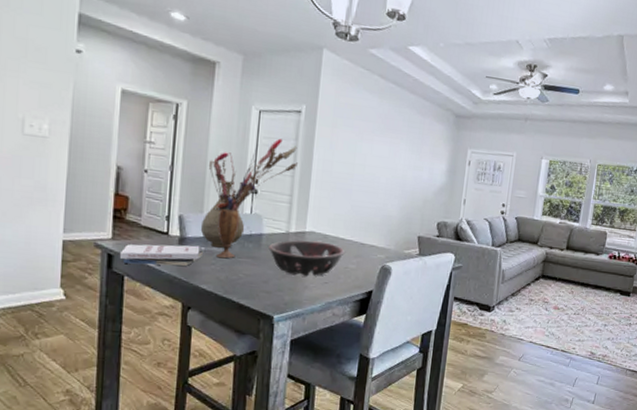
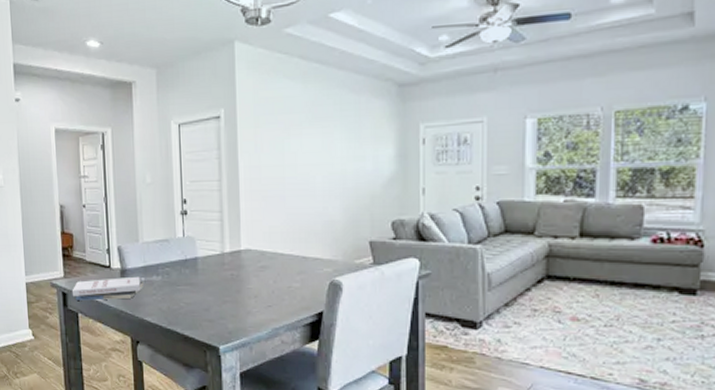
vase: present [200,180,245,248] -> none [138,205,180,277]
bouquet: present [209,138,297,259] -> none [139,151,223,288]
decorative bowl: present [268,240,346,275] -> none [205,260,287,299]

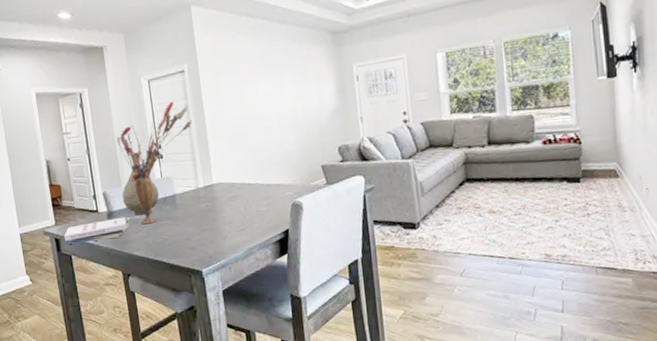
vase: none [138,205,180,277] -> present [122,152,160,216]
bouquet: none [139,151,223,288] -> present [117,101,192,225]

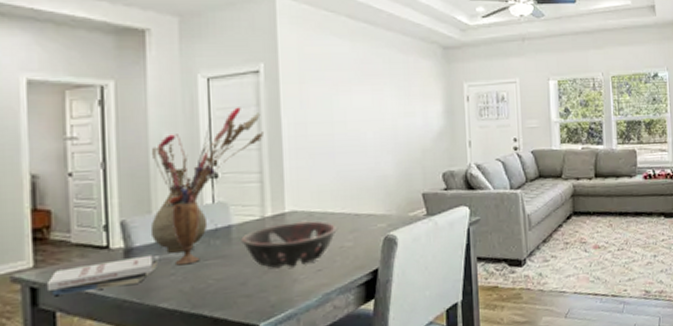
decorative bowl: none [183,190,255,227] -> present [241,221,339,268]

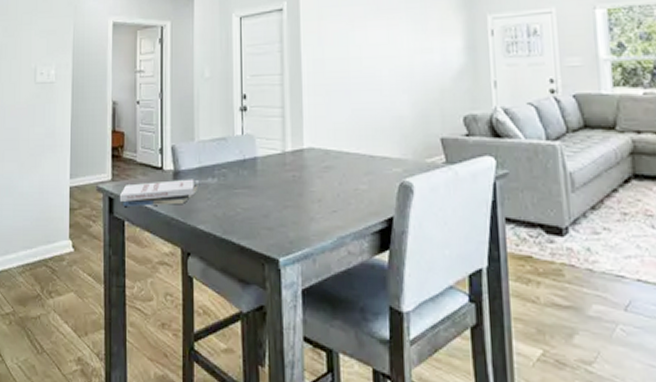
vase: present [150,168,208,253] -> none [193,101,238,179]
bouquet: present [152,107,263,266] -> none [196,44,285,191]
decorative bowl: present [241,221,339,268] -> none [265,159,354,204]

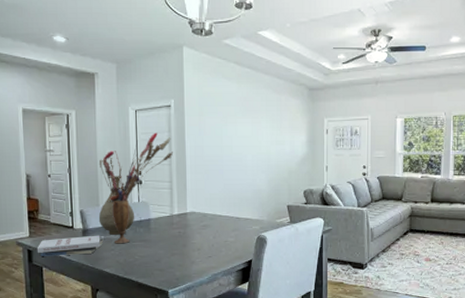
vase: none [193,101,238,179] -> present [98,176,135,235]
bouquet: none [196,44,285,191] -> present [100,132,173,244]

